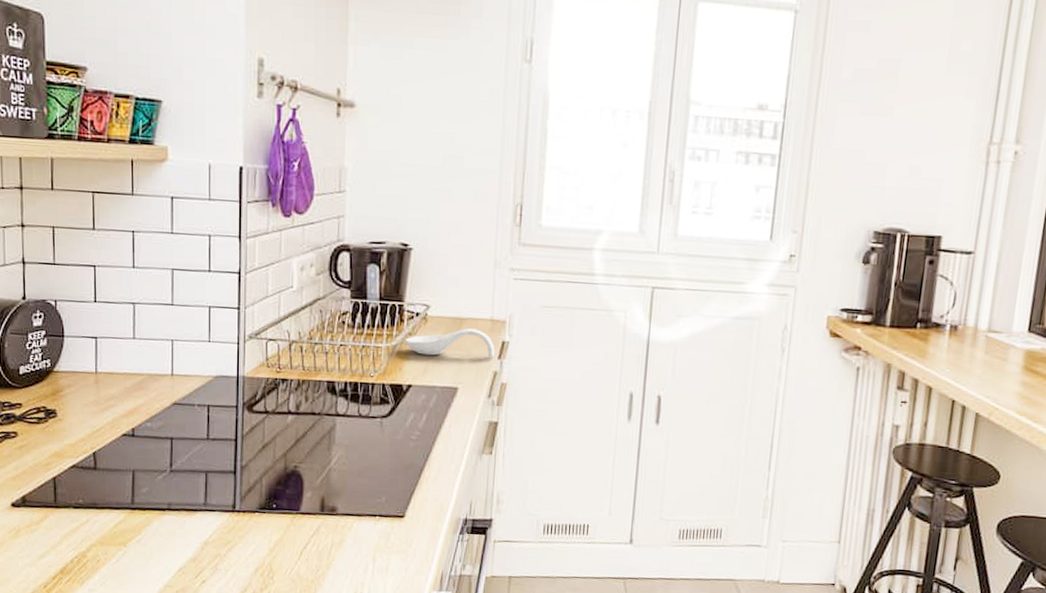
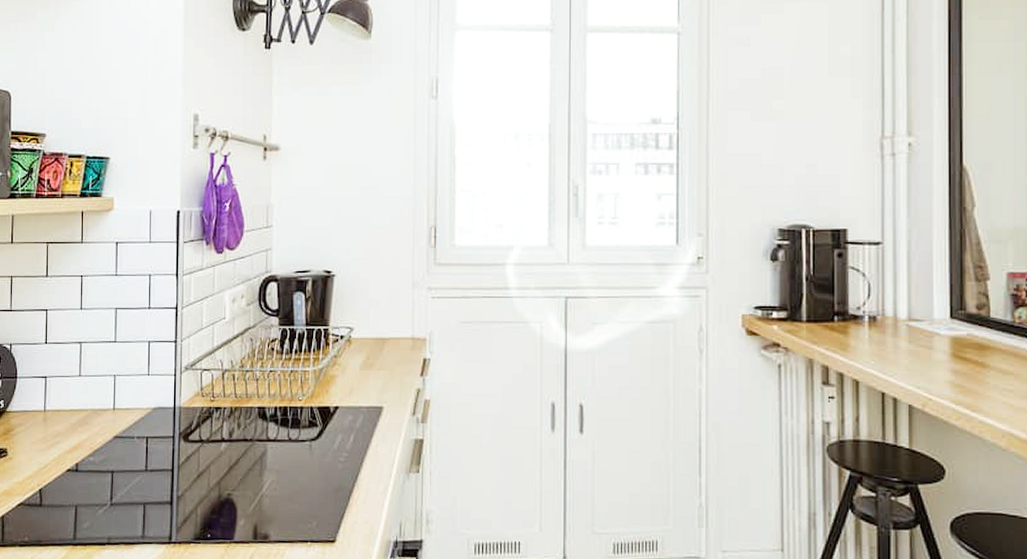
spoon rest: present [405,328,495,358] -> none [331,348,417,377]

